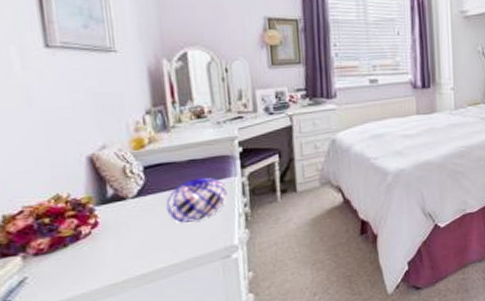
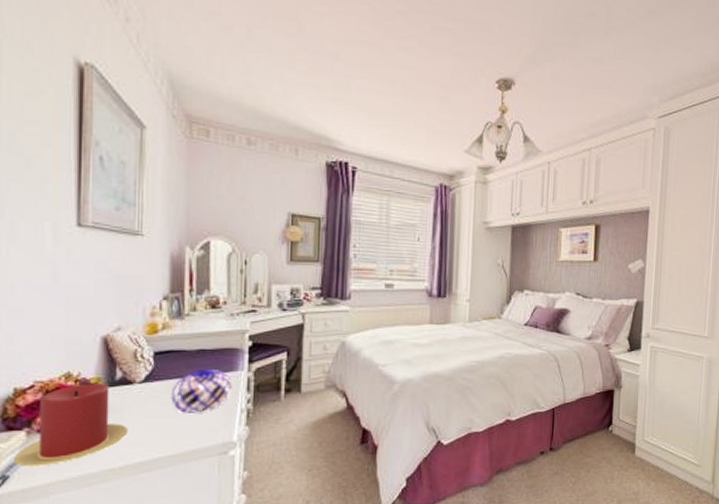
candle: none [12,202,128,291] -> present [13,384,129,467]

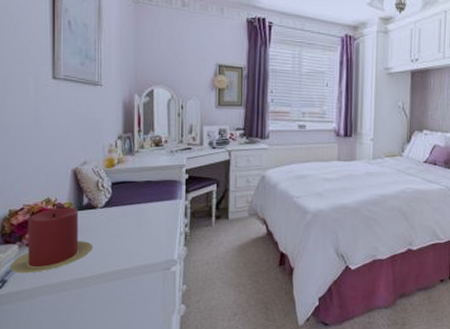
decorative orb: present [171,368,232,413] -> none [125,197,173,234]

